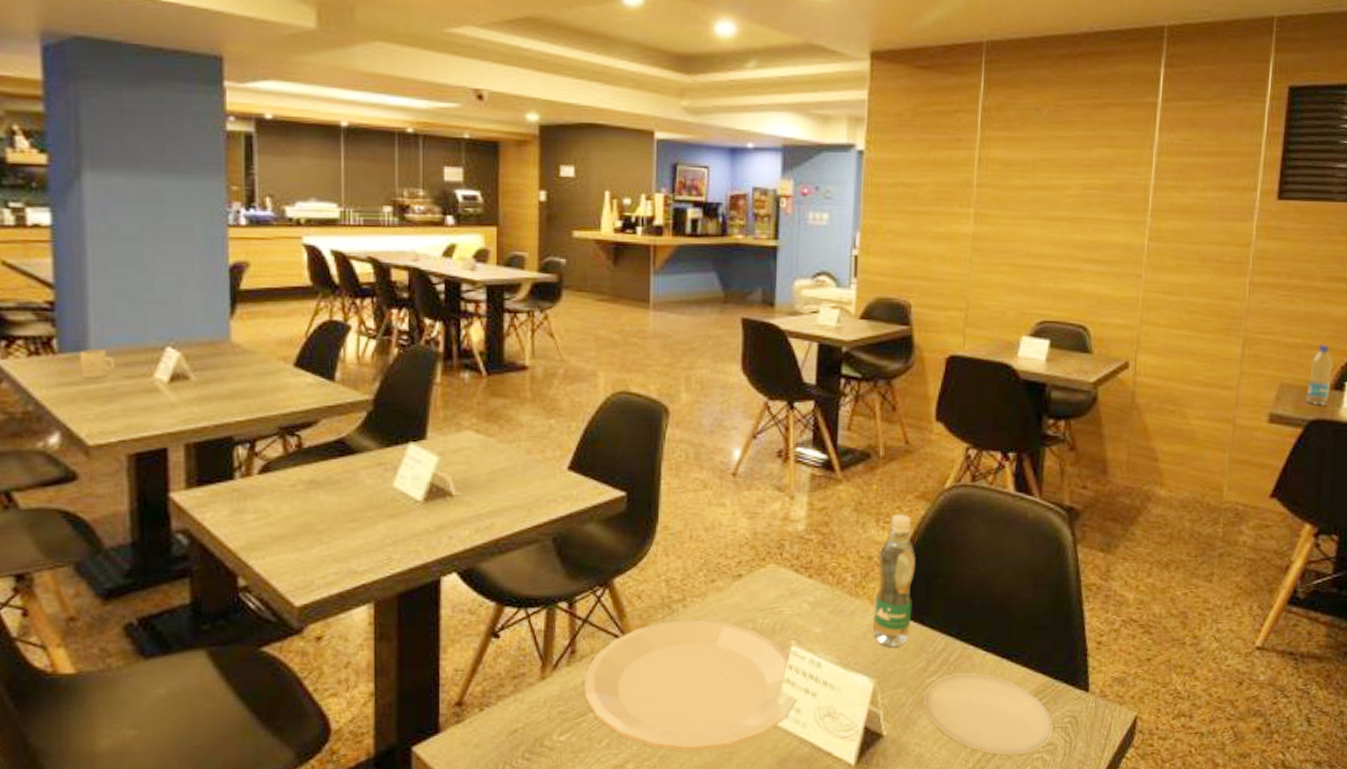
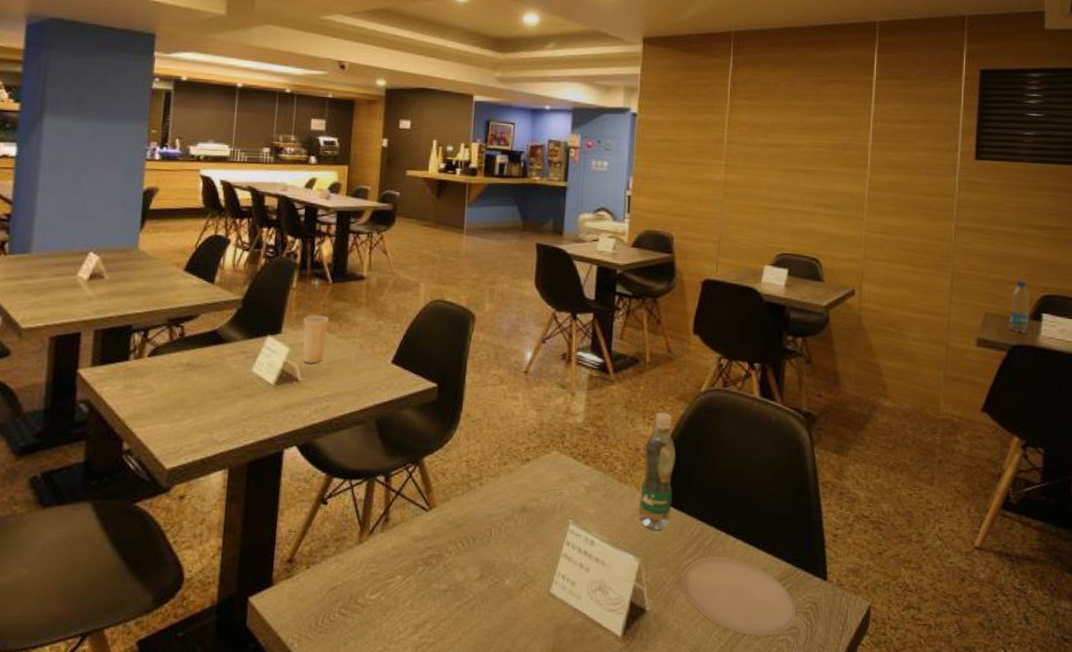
mug: present [80,350,116,378] -> none [23,252,50,275]
cup: none [453,415,487,474] -> present [302,315,330,364]
plate: present [585,619,799,752] -> none [394,496,574,616]

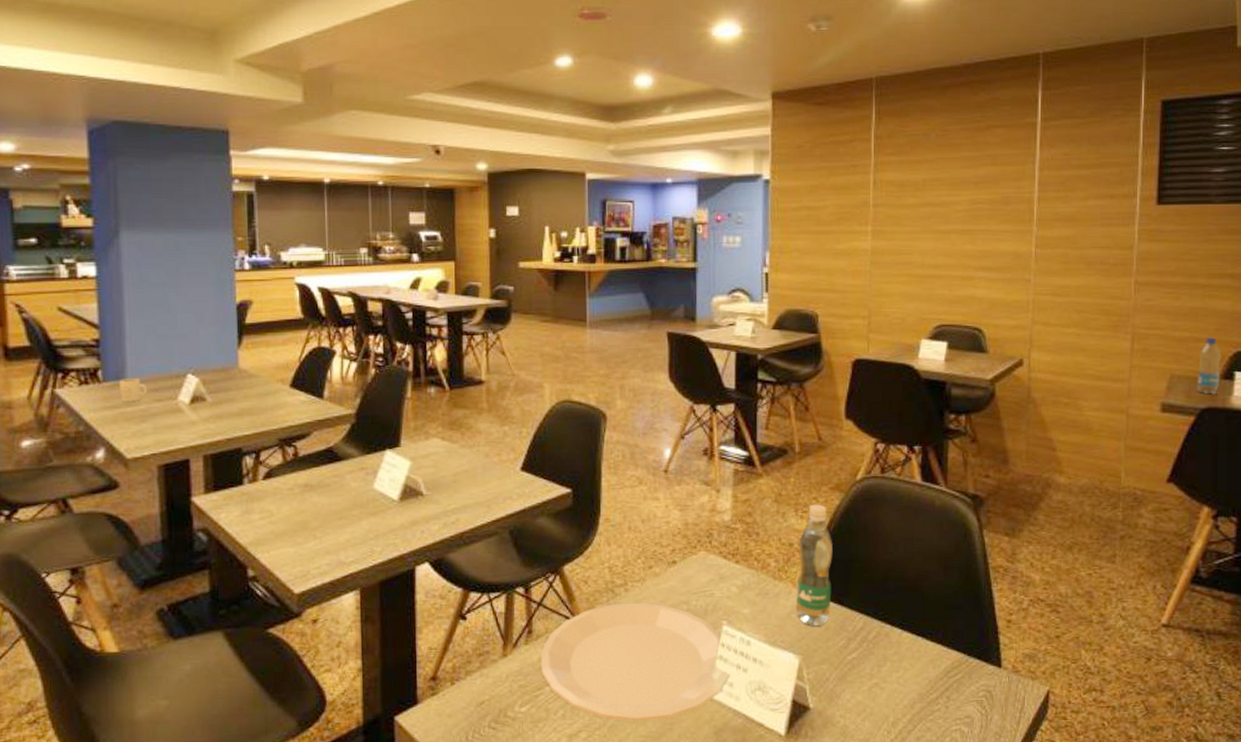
mug: none [23,252,50,275] -> present [119,378,148,402]
cup: present [302,315,330,364] -> none [422,425,451,476]
plate: none [394,496,574,616] -> present [541,602,731,722]
plate: present [682,557,796,636] -> none [846,650,969,728]

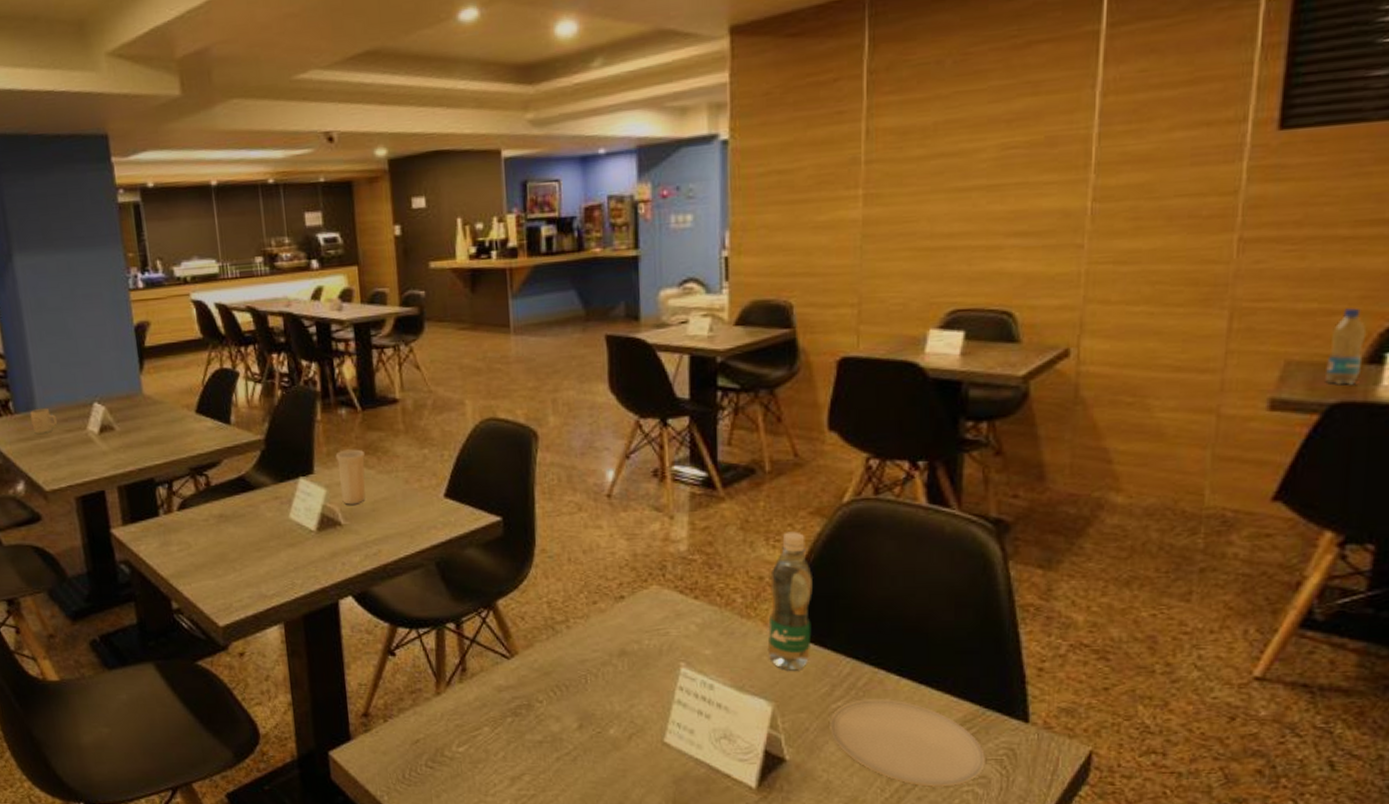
cup: none [422,425,451,476] -> present [335,449,366,505]
plate: present [541,602,731,722] -> none [476,640,692,767]
plate: none [846,650,969,728] -> present [830,699,985,787]

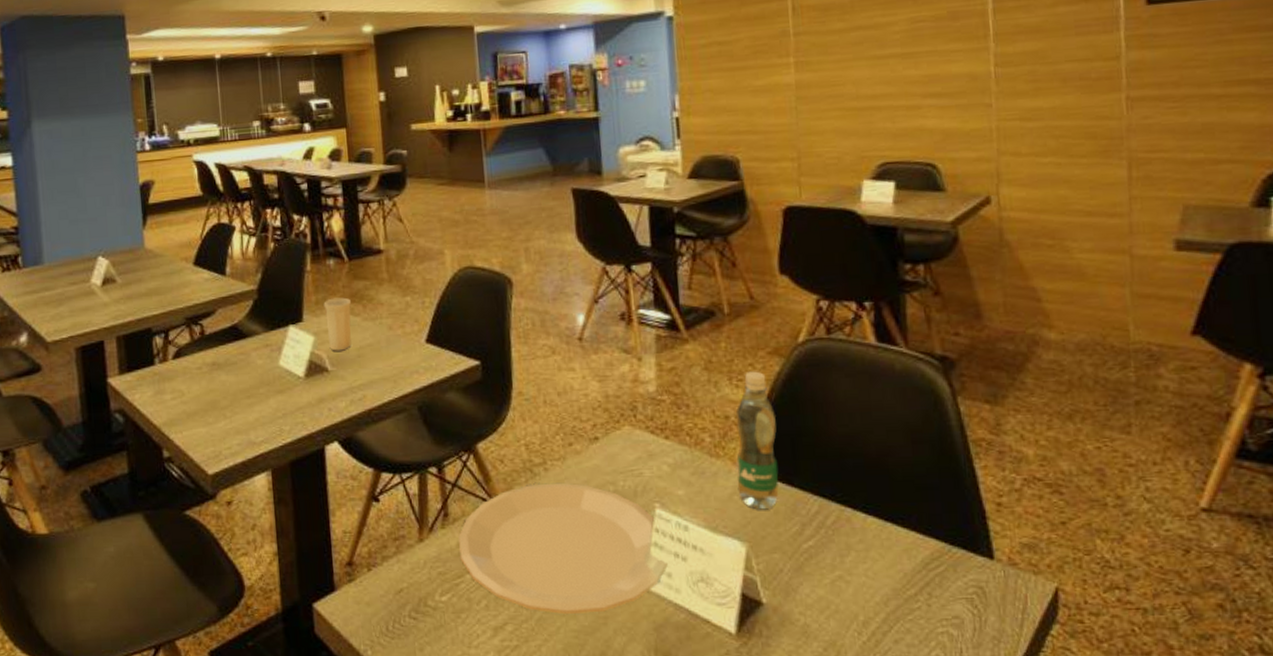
mug: present [30,409,58,434] -> none [37,263,63,287]
plate: none [476,640,692,767] -> present [458,482,669,615]
plate: present [830,699,985,787] -> none [802,537,957,629]
bottle: present [1324,308,1365,386] -> none [1220,157,1252,227]

